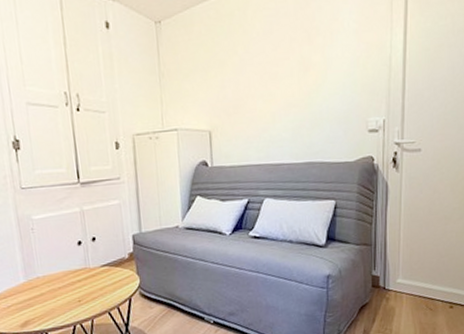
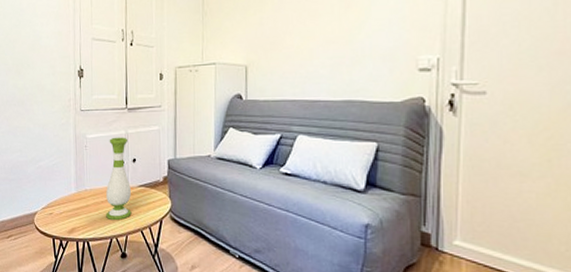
vase: none [61,214,96,307] -> present [106,137,132,221]

